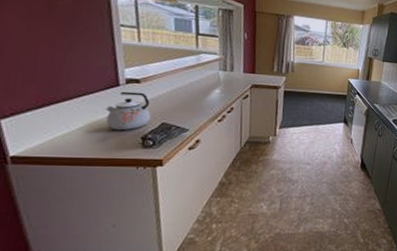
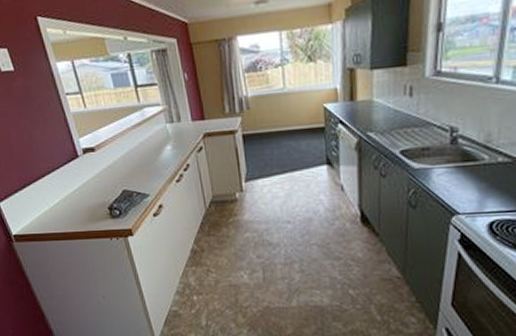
kettle: present [106,91,150,130] -> none [73,161,112,202]

